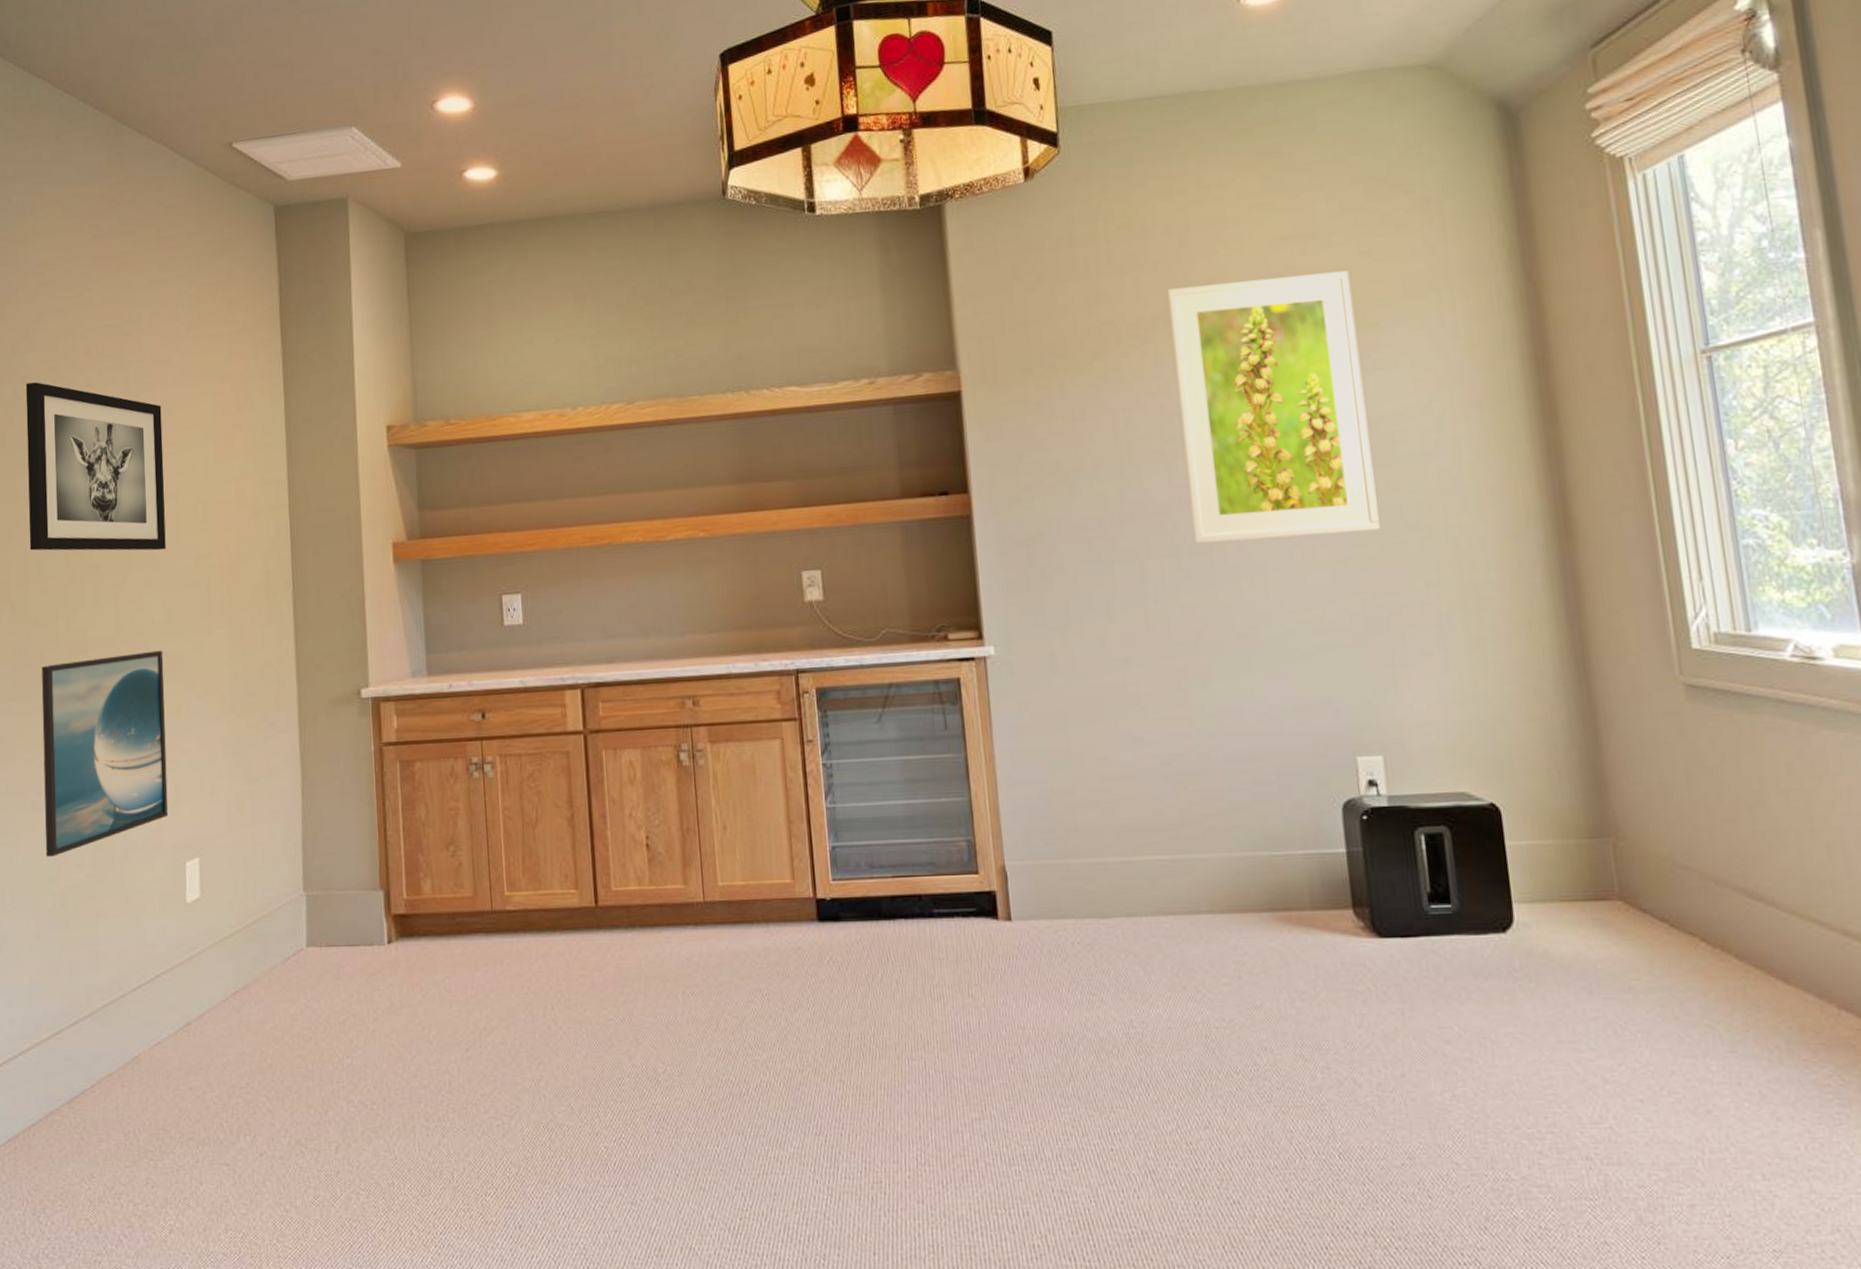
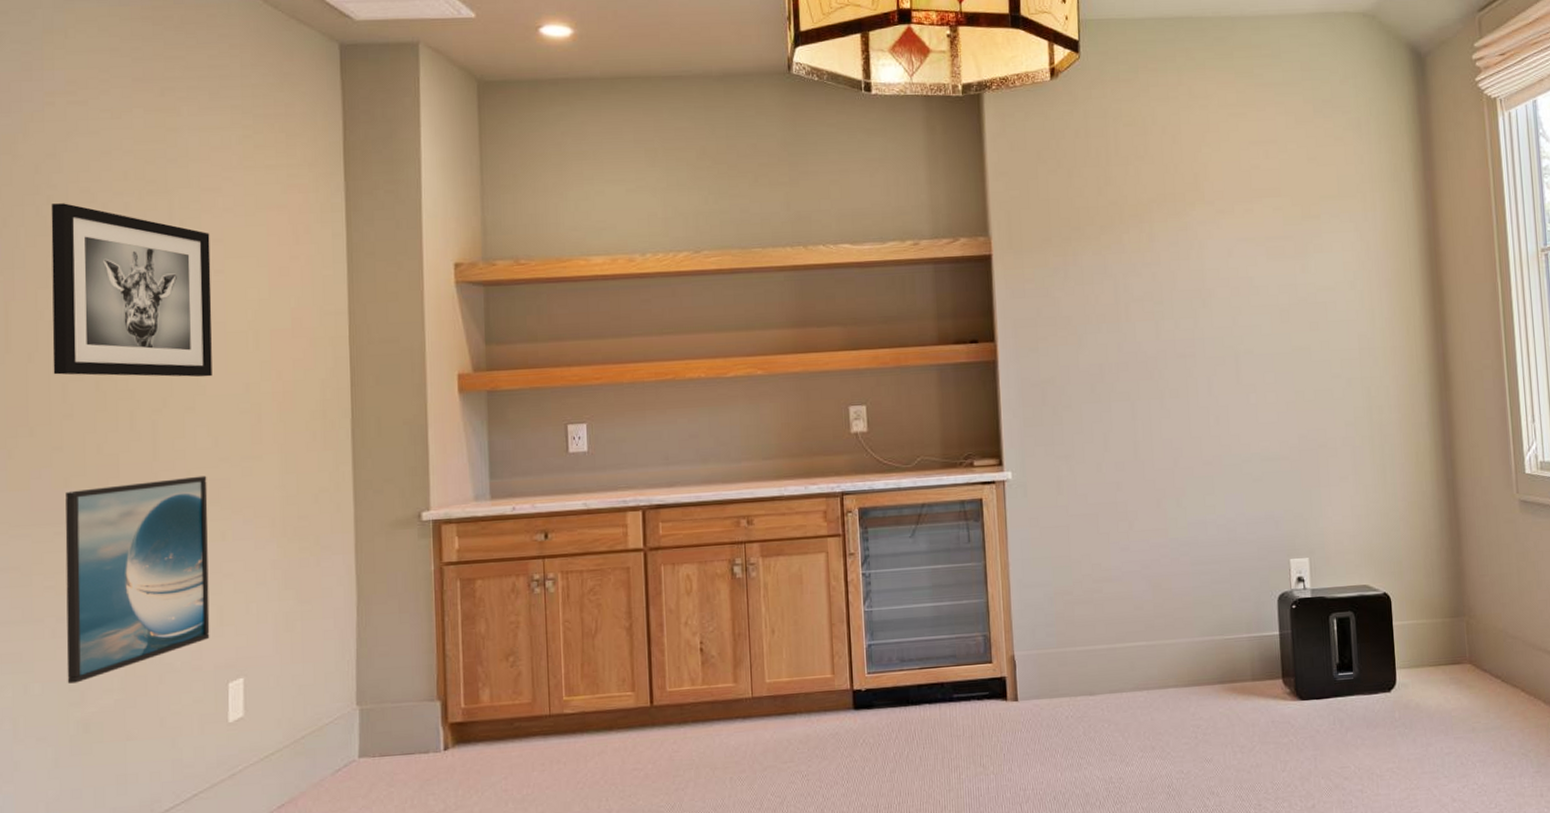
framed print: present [1166,271,1380,544] -> none [1160,172,1314,388]

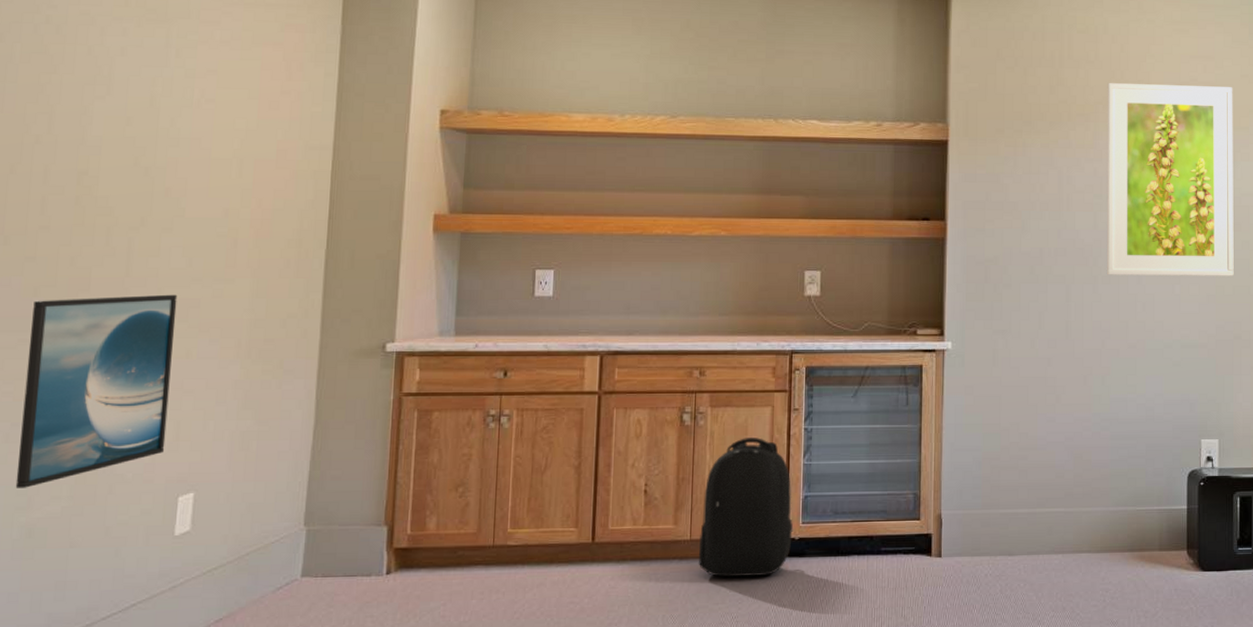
wall art: present [51,203,212,377] -> none [34,23,204,200]
backpack: none [761,586,859,735] -> present [699,438,794,578]
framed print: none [1160,172,1314,388] -> present [1106,82,1234,276]

